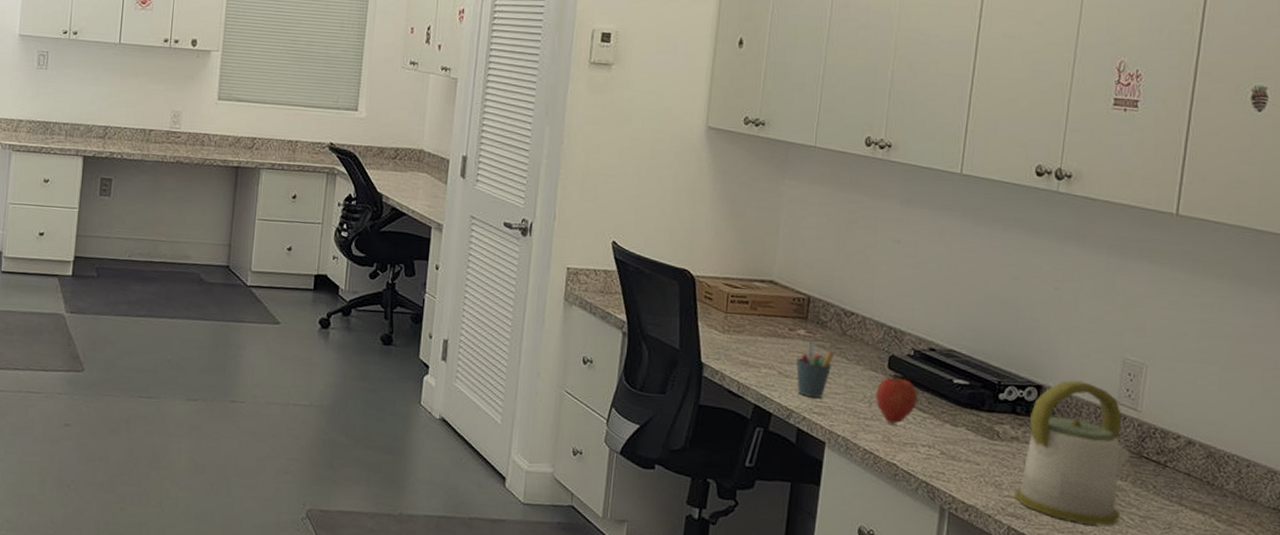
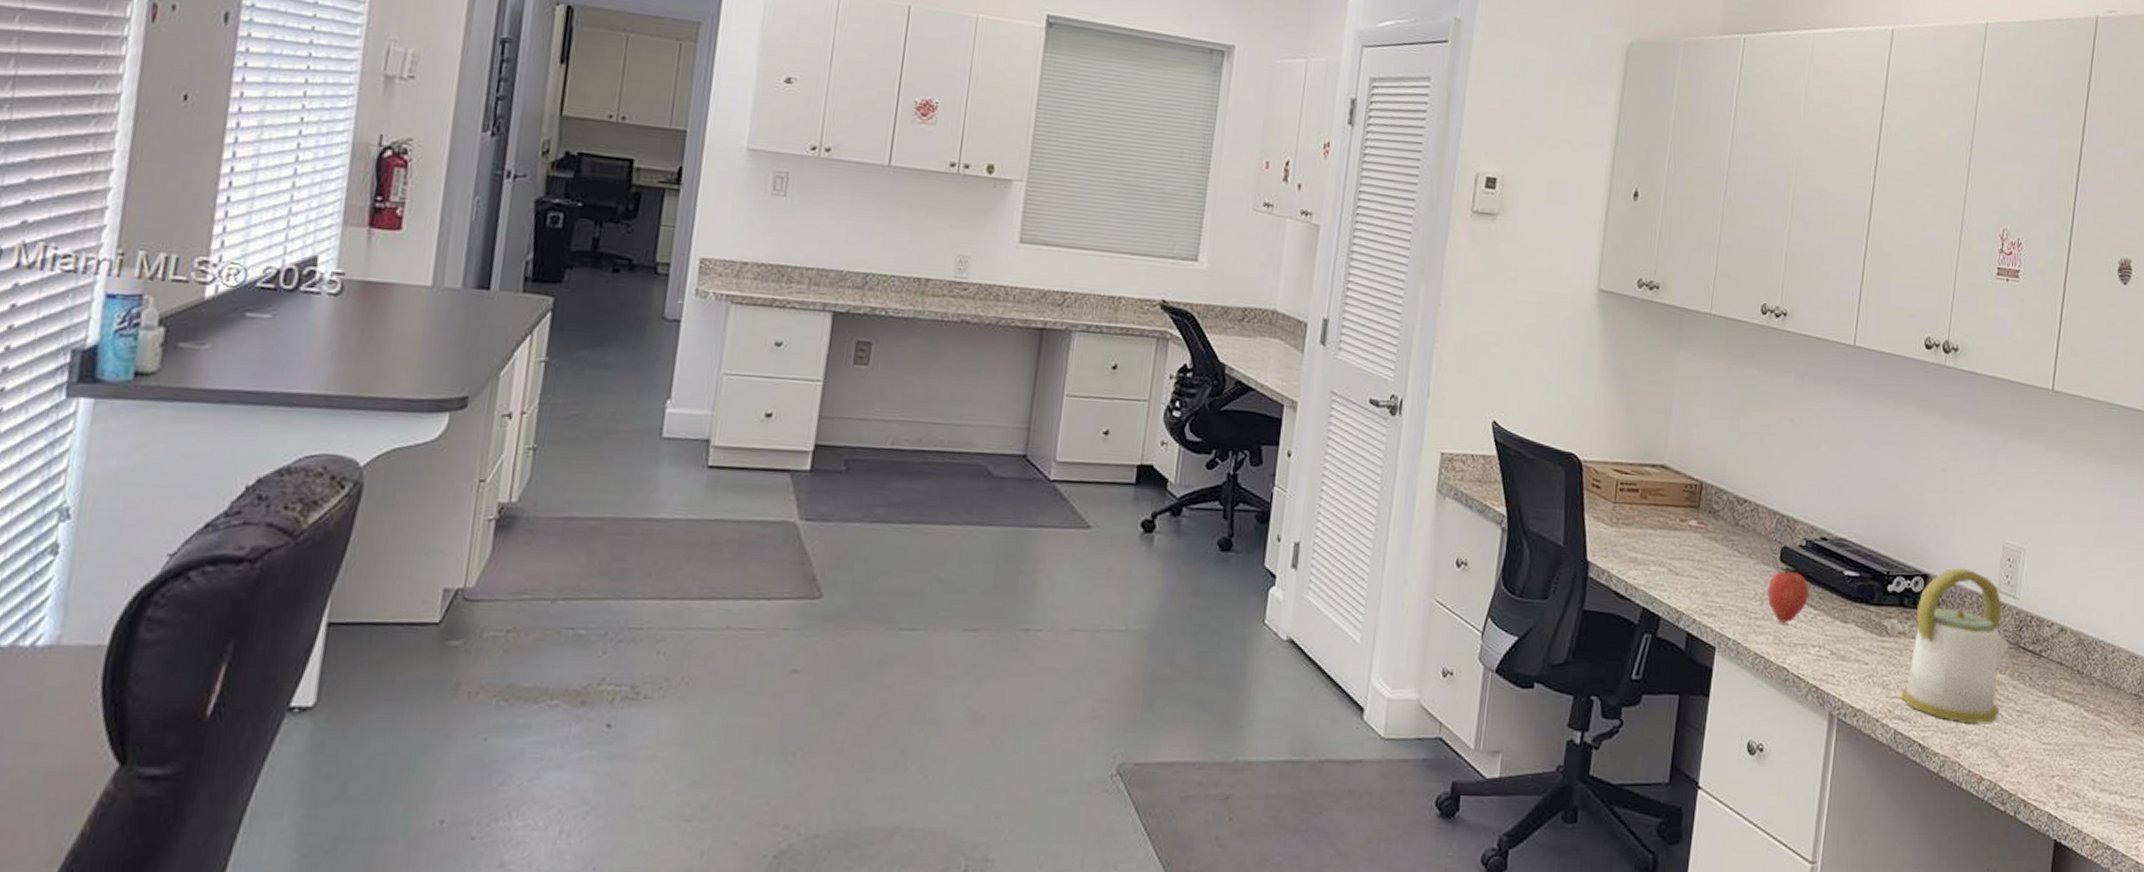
pen holder: present [796,341,834,398] -> none [1687,532,1726,597]

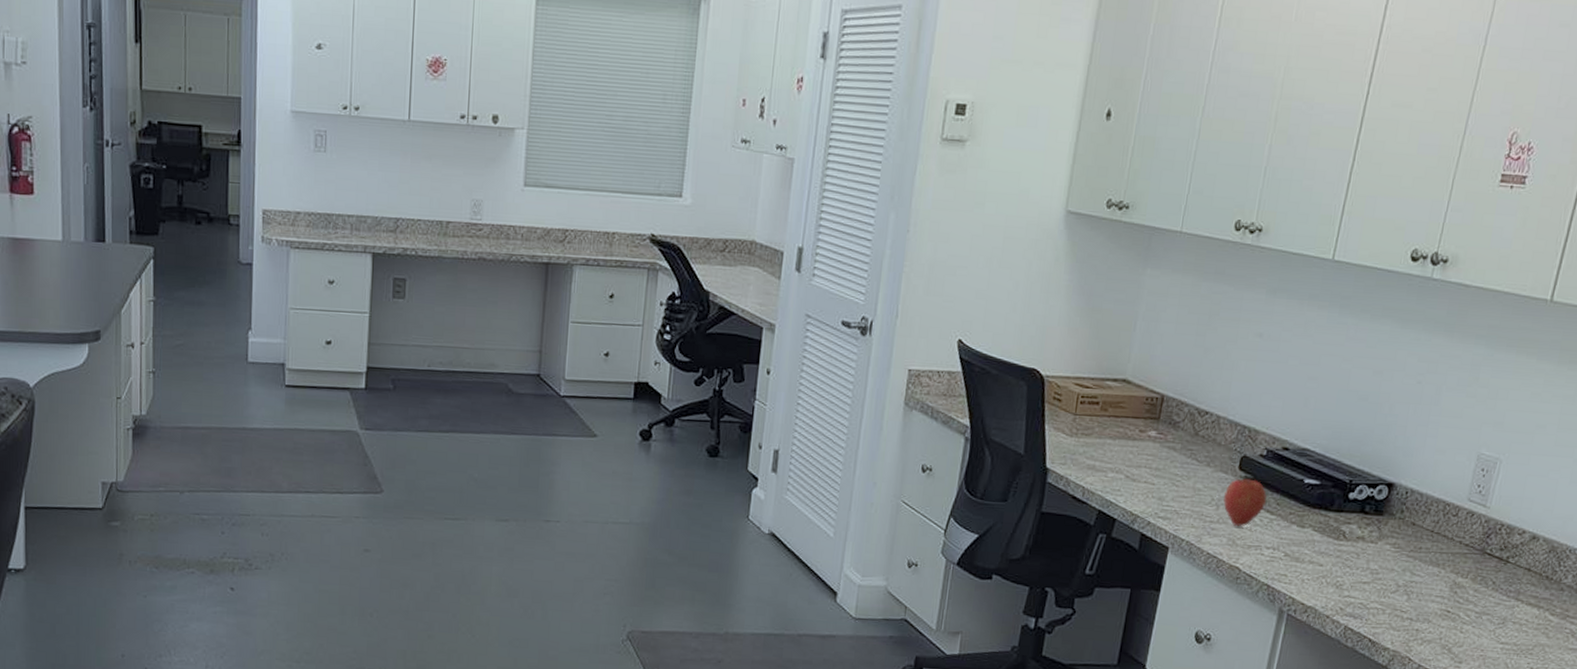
kettle: present [1901,568,2010,723] -> none [1354,477,1475,623]

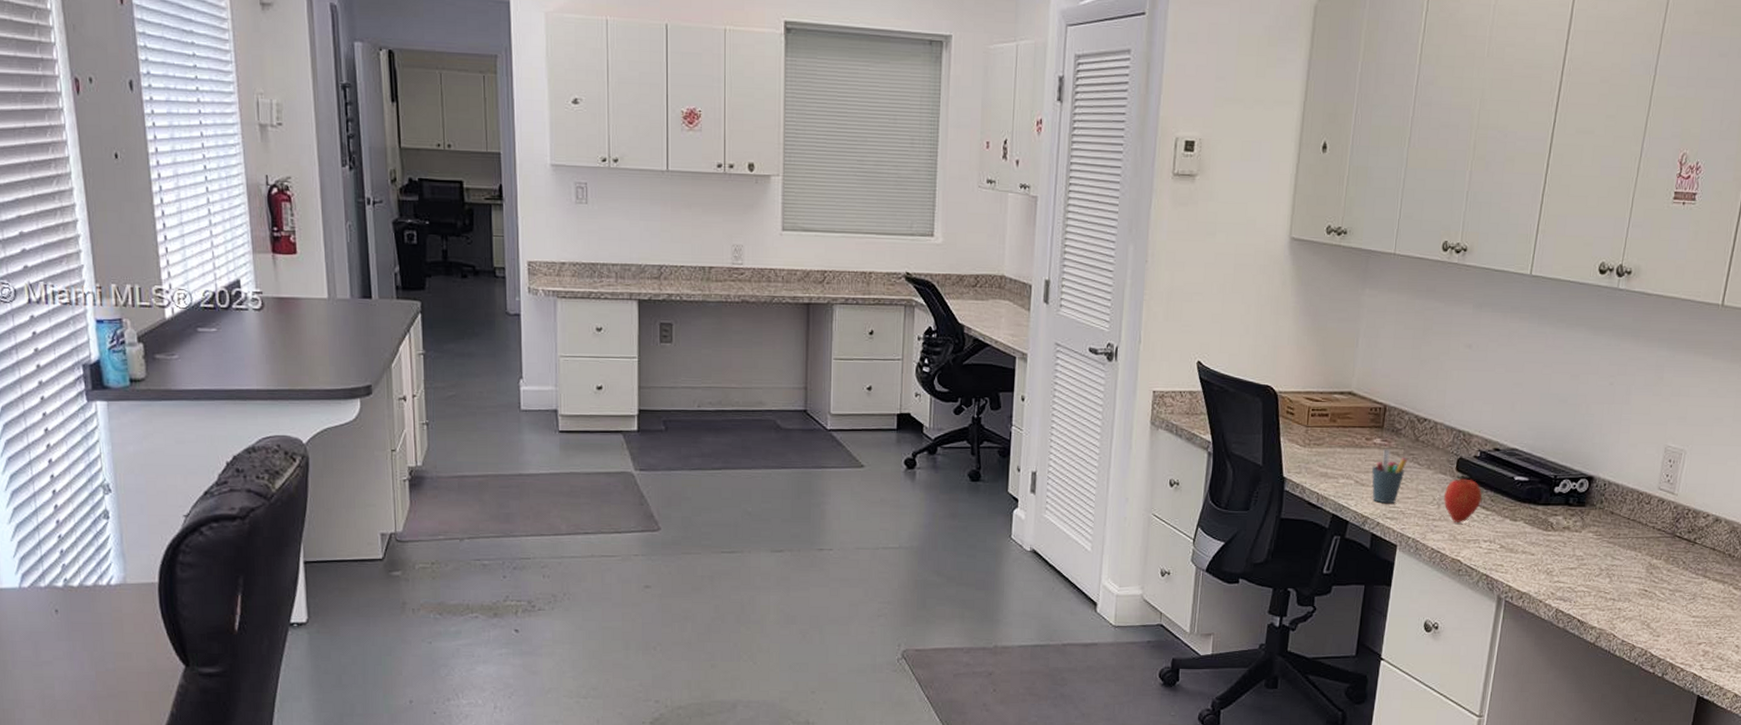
pen holder: none [1144,442,1185,502] -> present [1372,449,1407,503]

